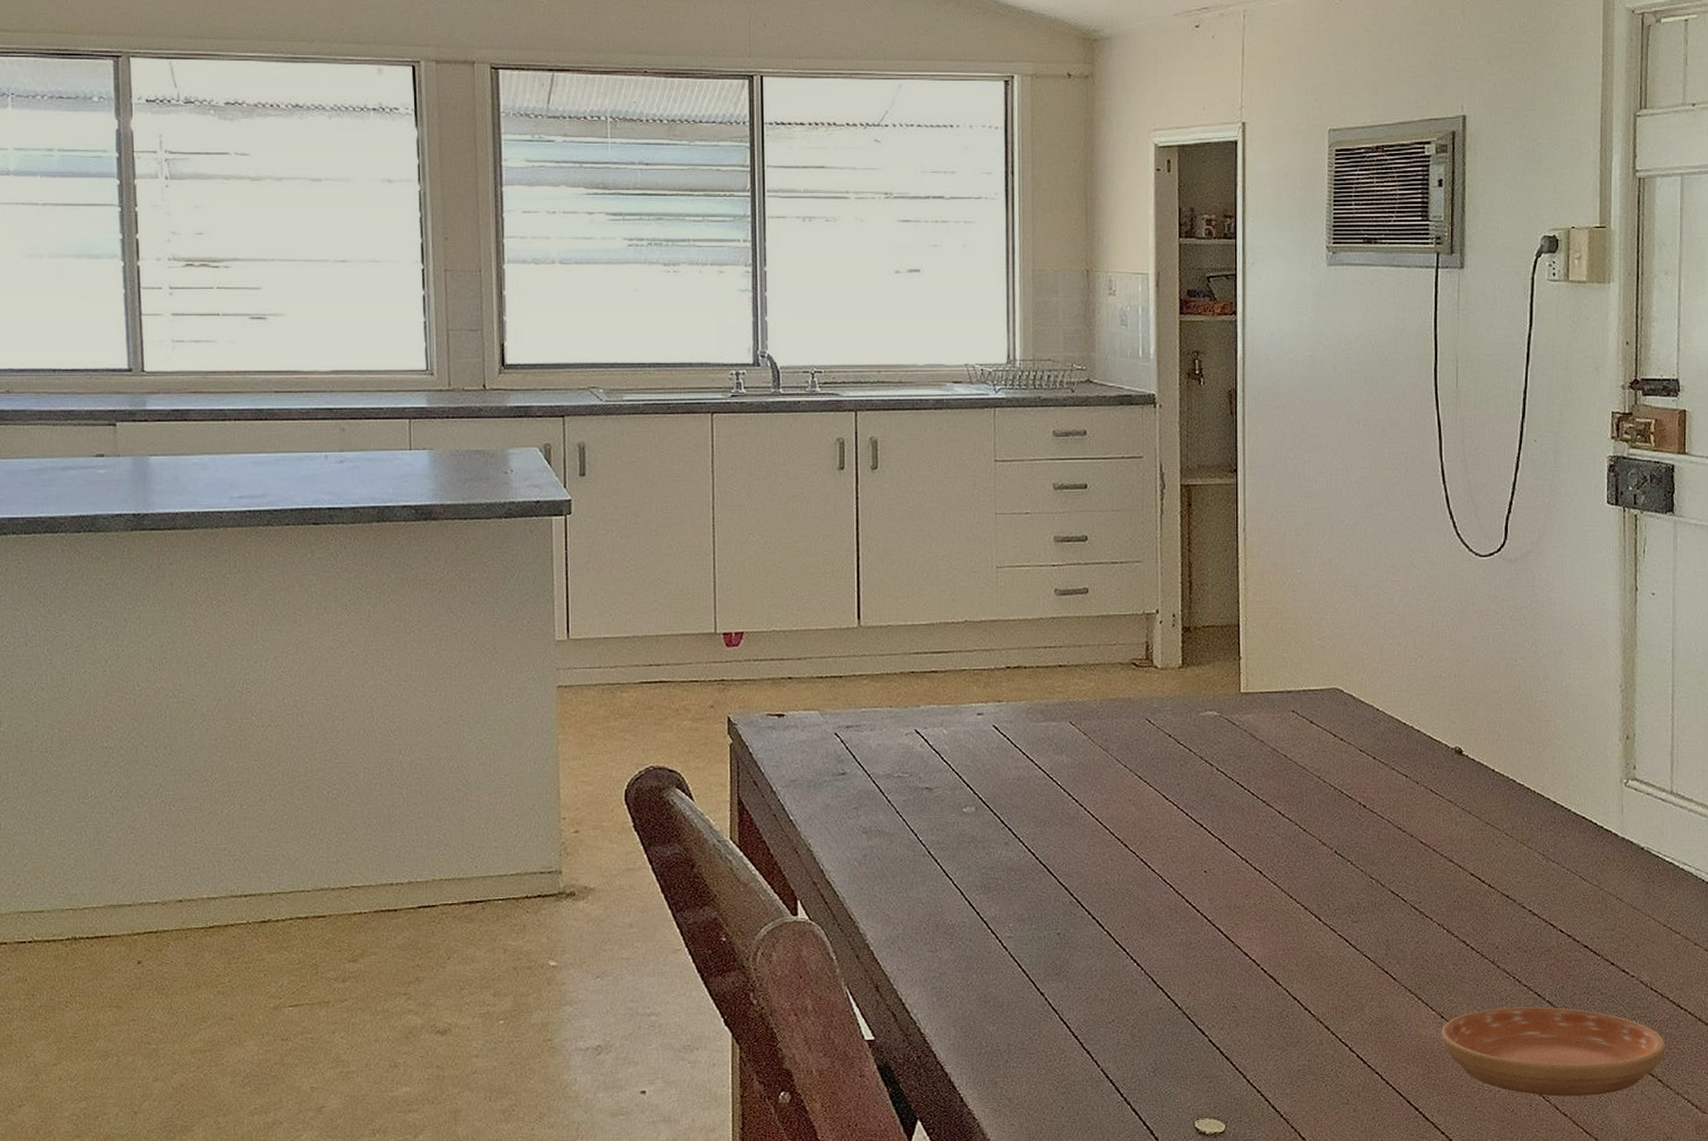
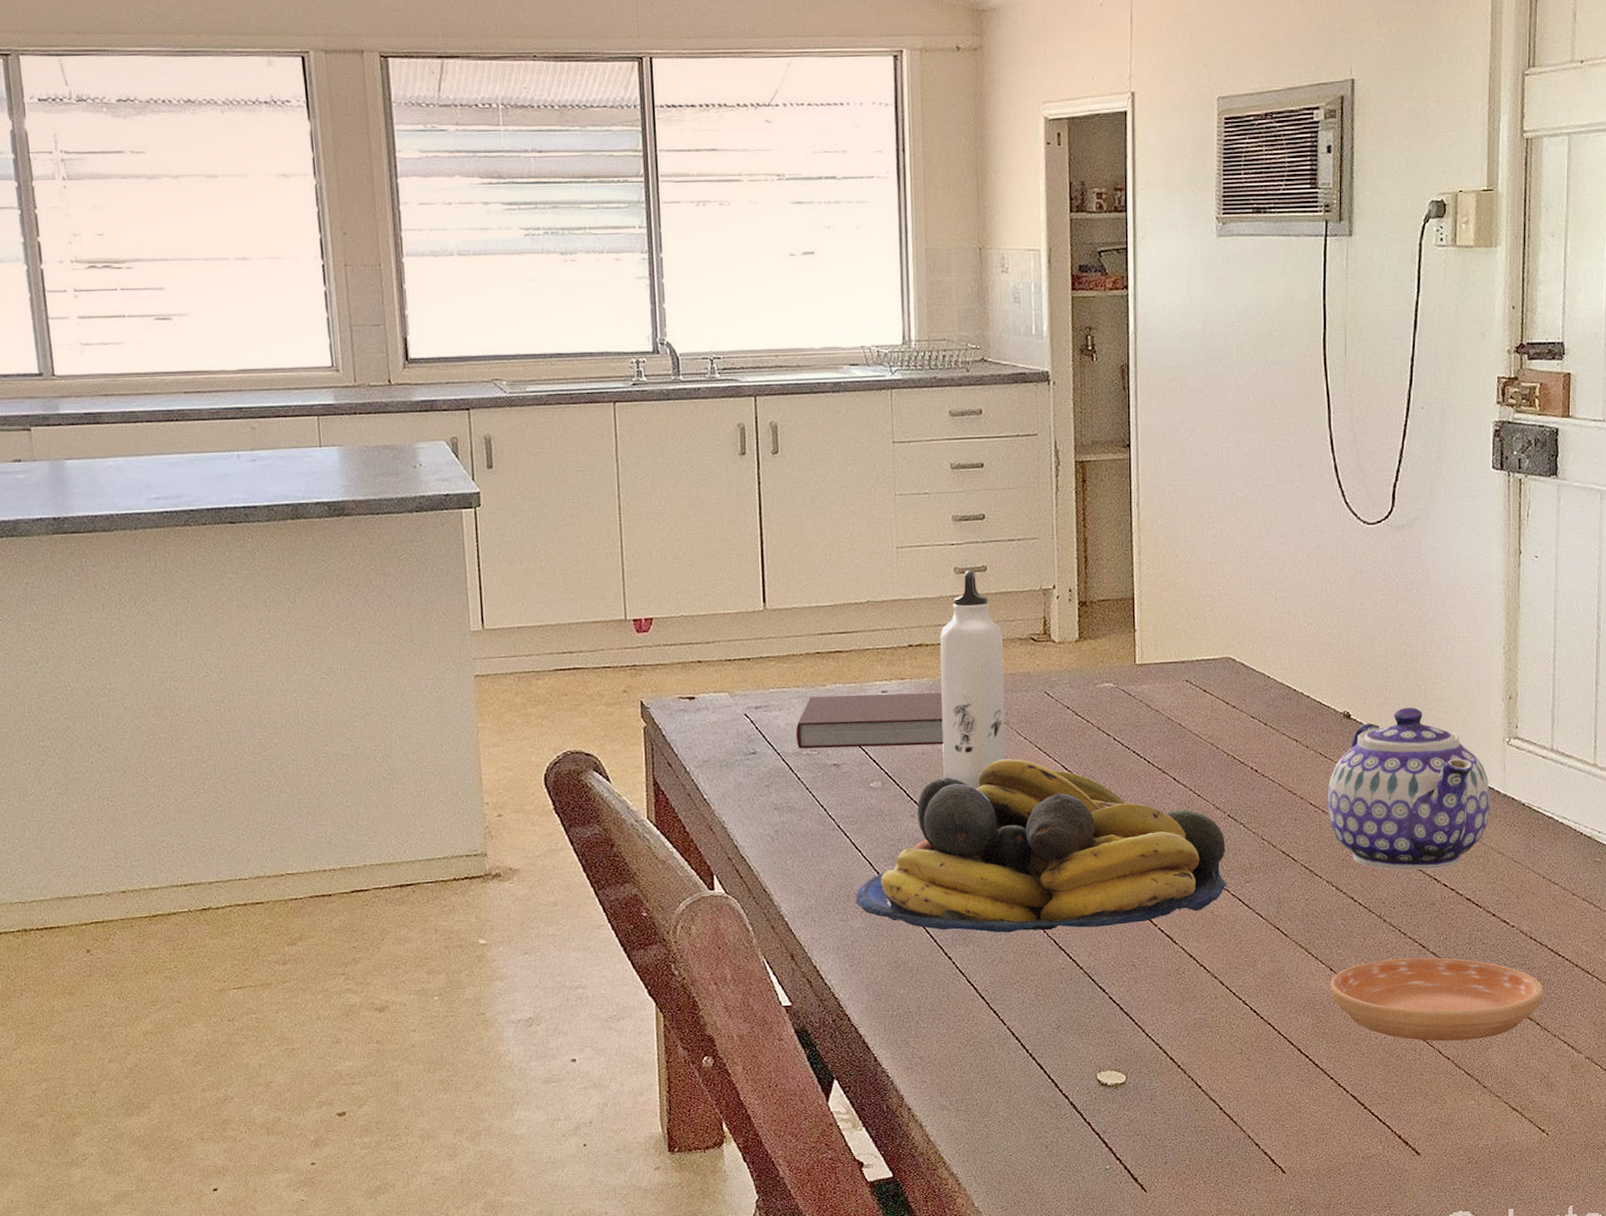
notebook: none [887,716,1040,771] -> present [796,692,944,749]
fruit bowl: none [944,787,1335,969] -> present [855,759,1228,933]
water bottle: none [1038,592,1105,818] -> present [940,570,1006,790]
teapot: none [1438,744,1608,915] -> present [1327,707,1491,871]

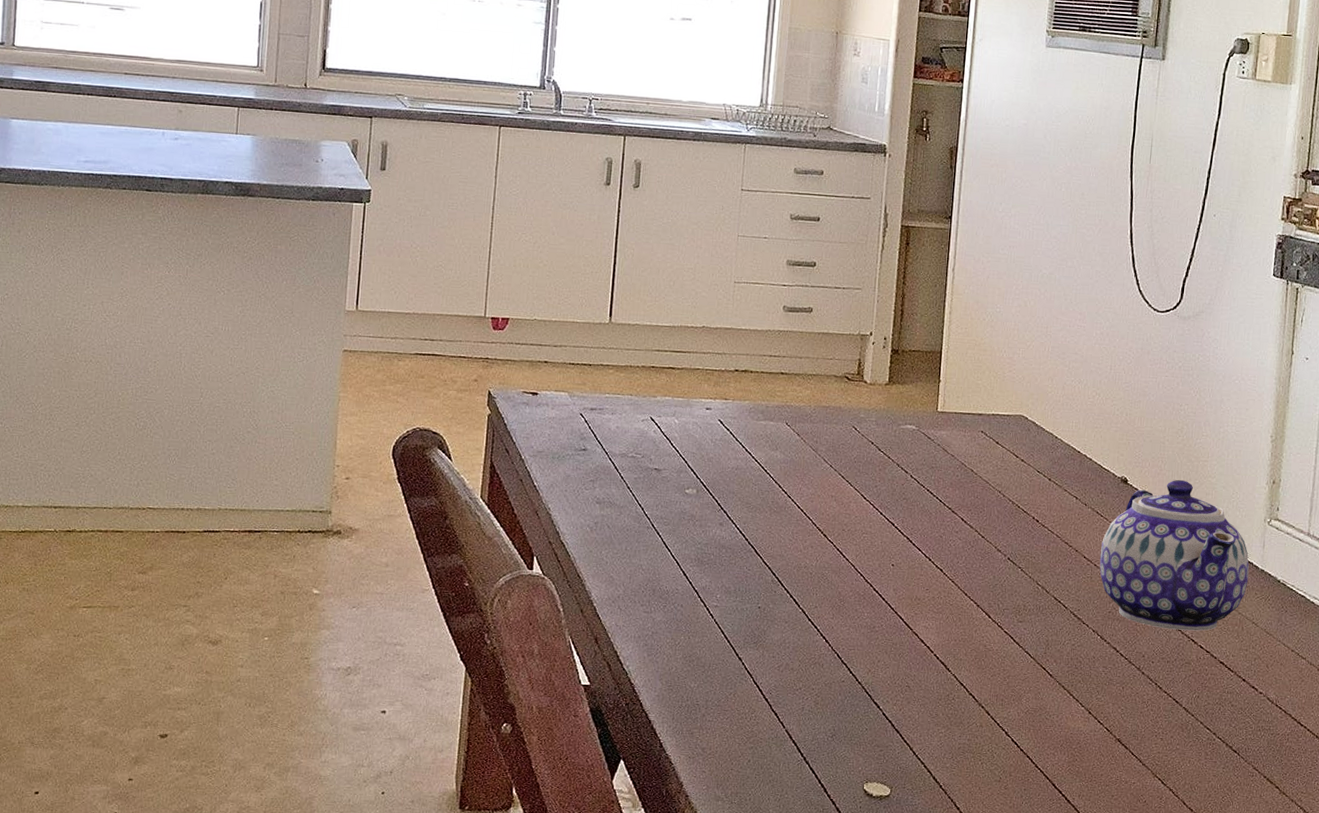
notebook: present [796,692,944,749] -> none [624,405,760,463]
fruit bowl: present [855,759,1228,933] -> none [660,482,1003,647]
water bottle: present [940,570,1006,790] -> none [753,310,821,507]
saucer: present [1330,957,1543,1042] -> none [1087,709,1285,795]

